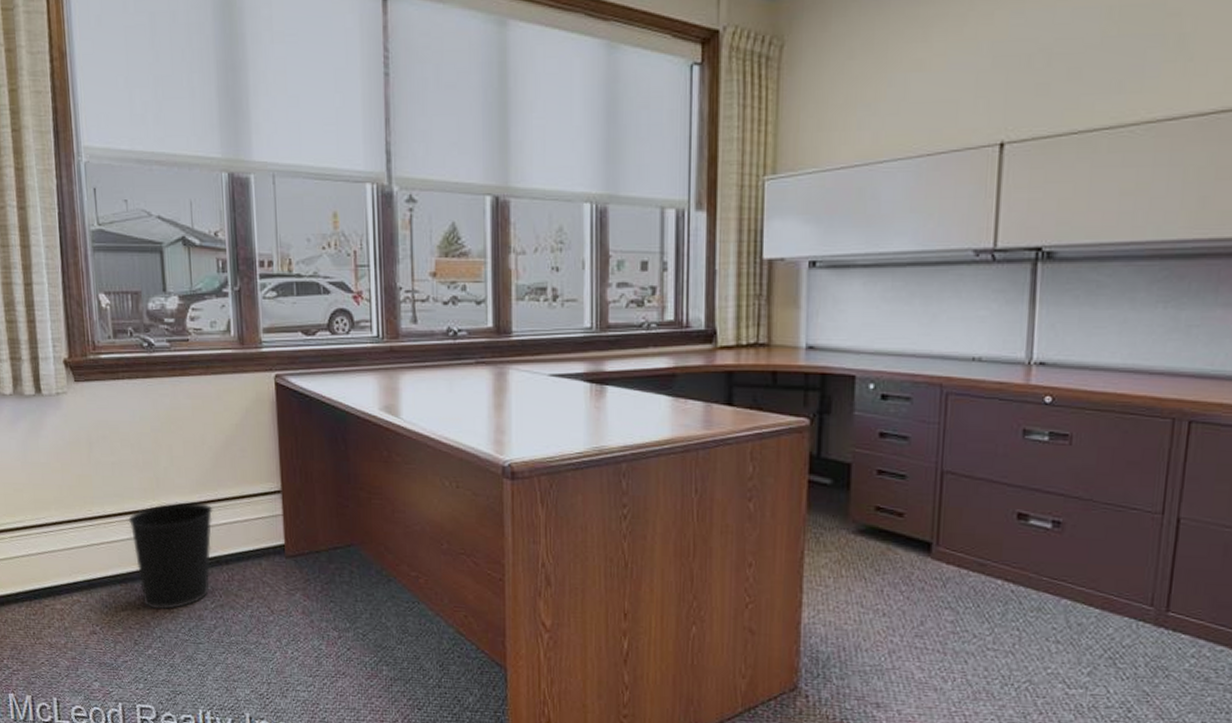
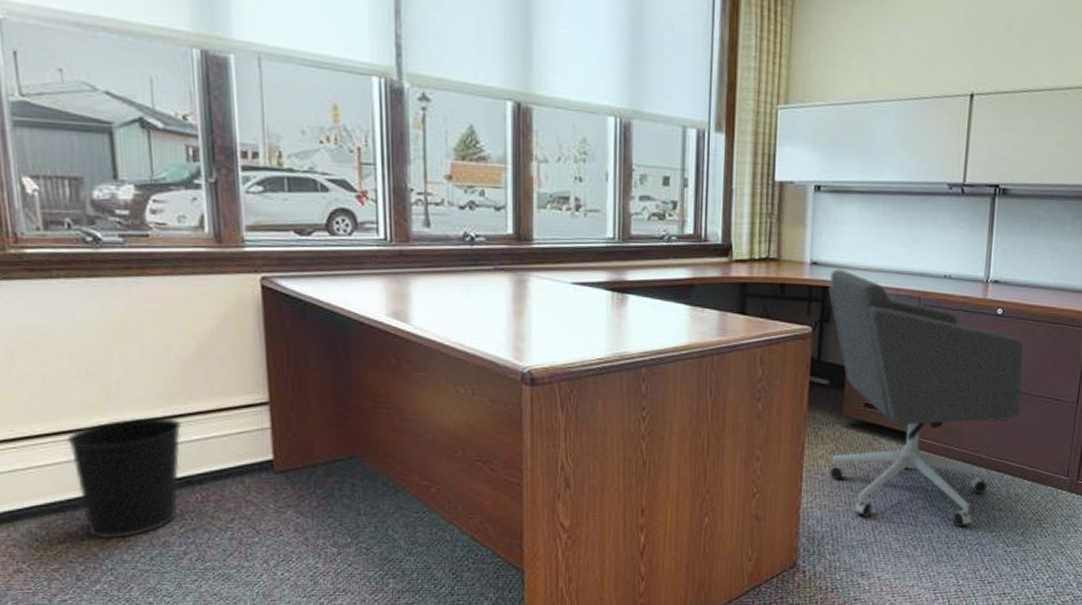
office chair: none [828,354,1083,660] -> present [828,269,1024,528]

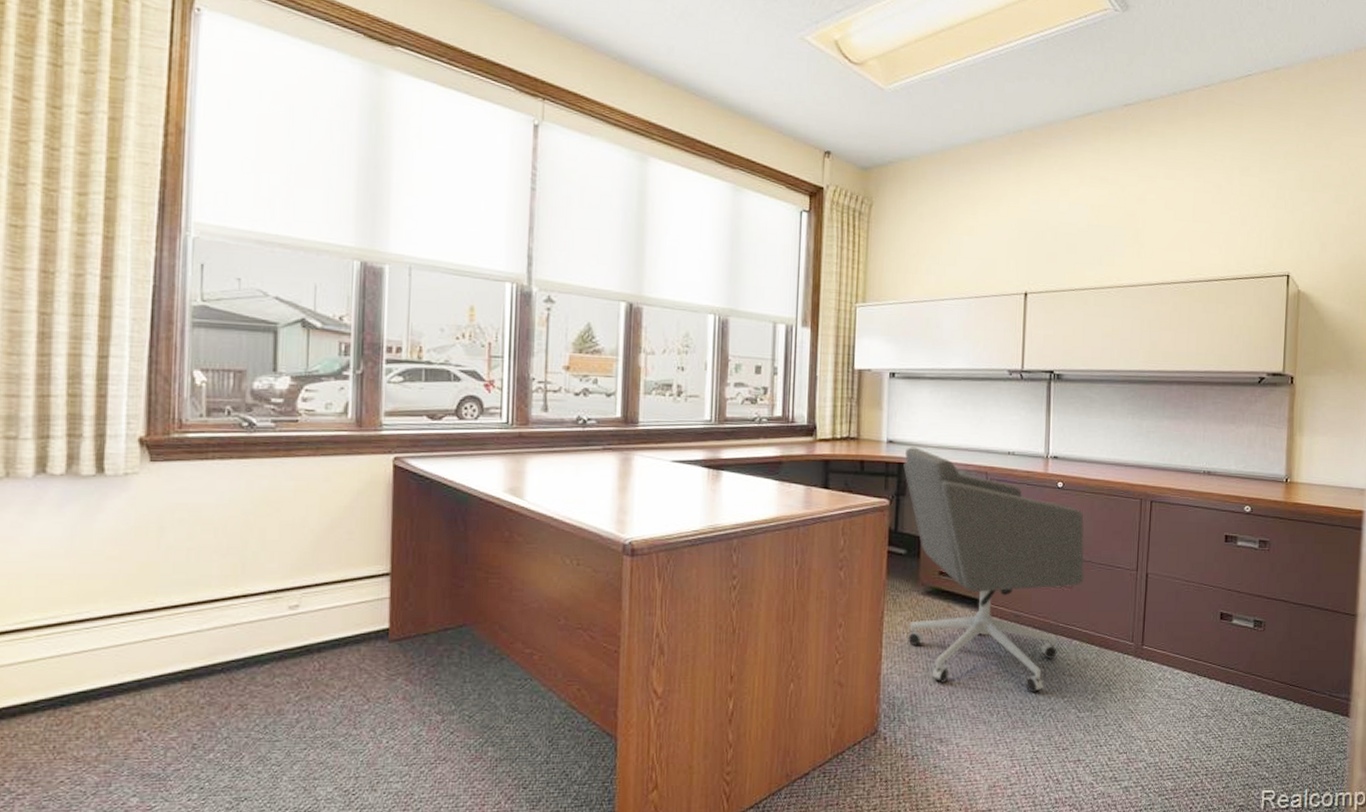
wastebasket: present [66,417,182,539] -> none [201,588,308,707]

